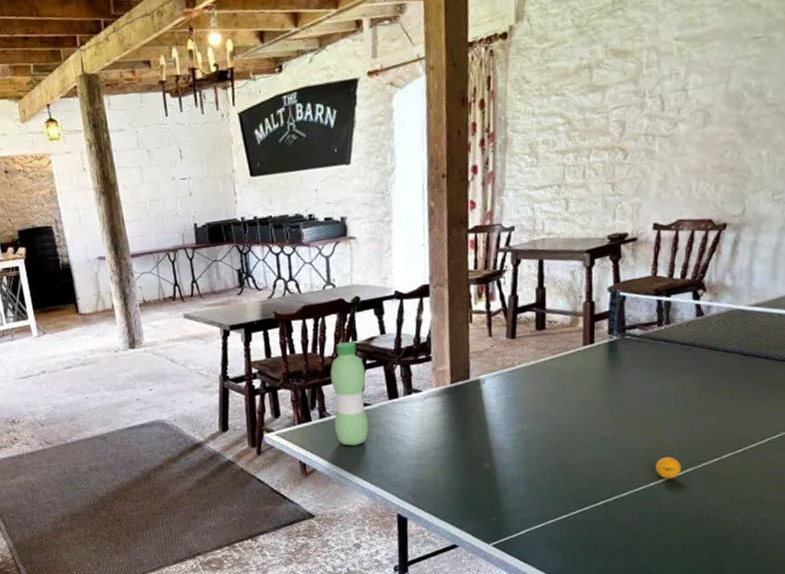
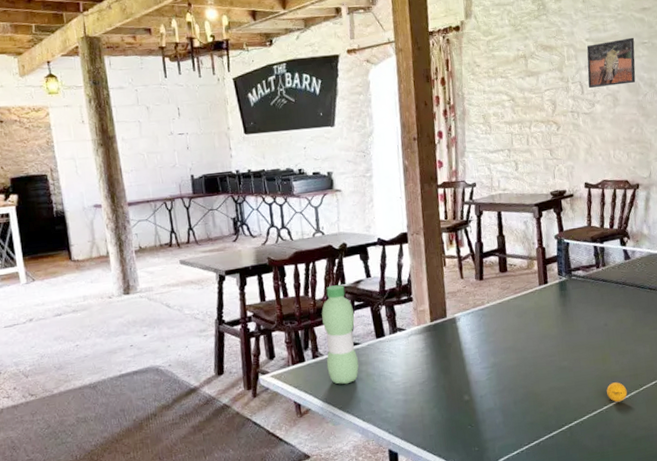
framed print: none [671,31,743,104] -> present [586,37,636,89]

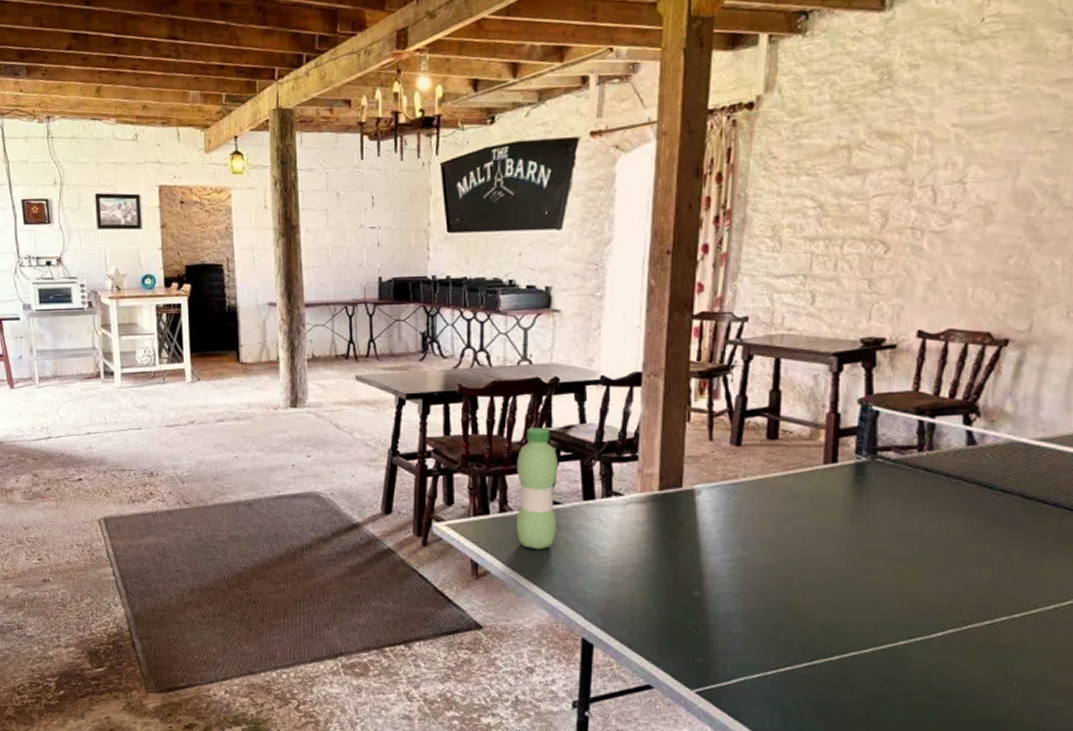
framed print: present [586,37,636,89] -> none [945,123,1035,197]
ping-pong ball: present [606,382,628,402] -> none [908,611,941,639]

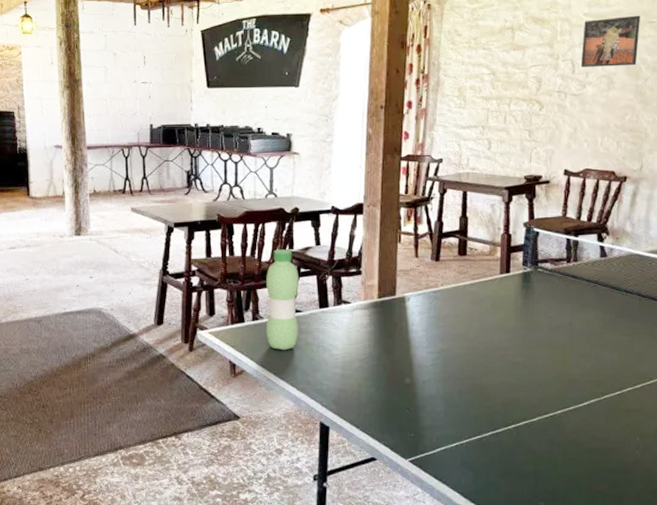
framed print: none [945,123,1035,197] -> present [580,15,640,68]

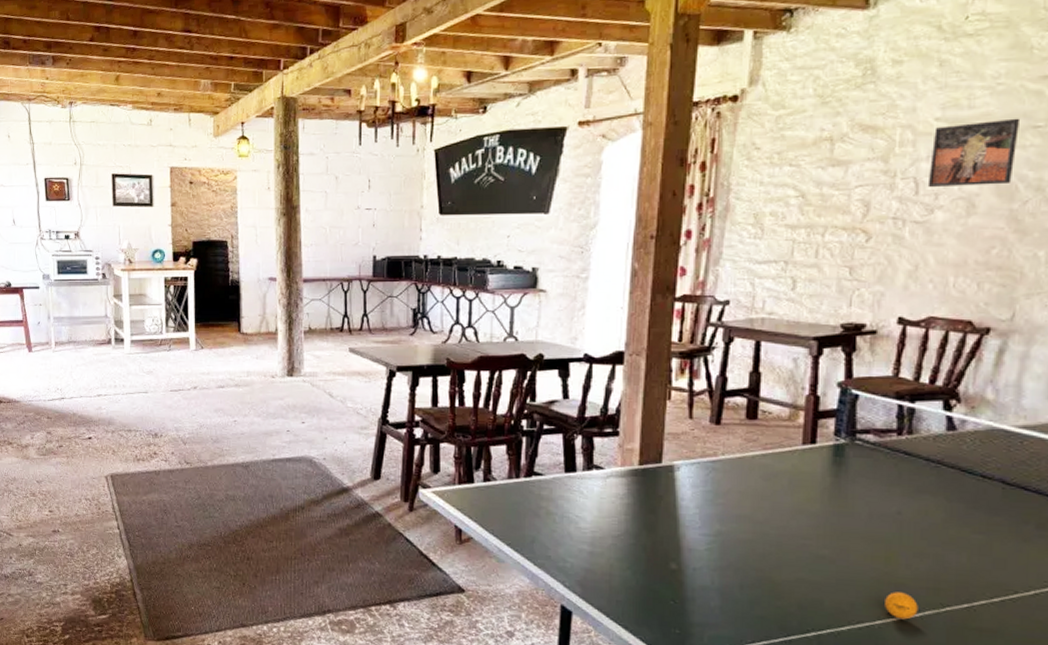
water bottle: present [266,249,299,351] -> none [499,401,541,519]
ping-pong ball: none [563,386,586,408] -> present [885,592,918,620]

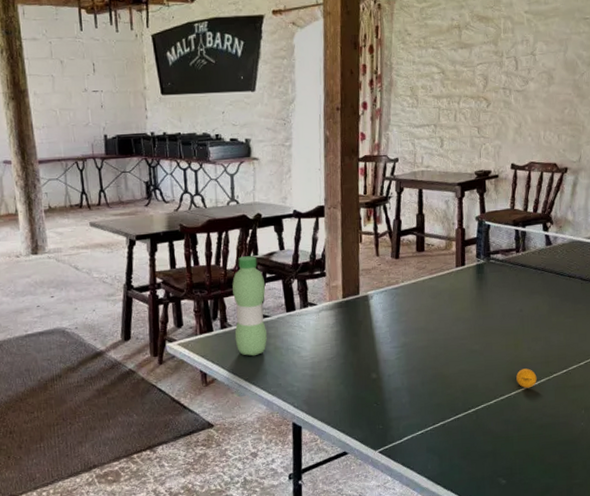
water bottle: none [499,401,541,519] -> present [232,256,267,357]
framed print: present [927,118,1019,188] -> none [523,12,576,65]

